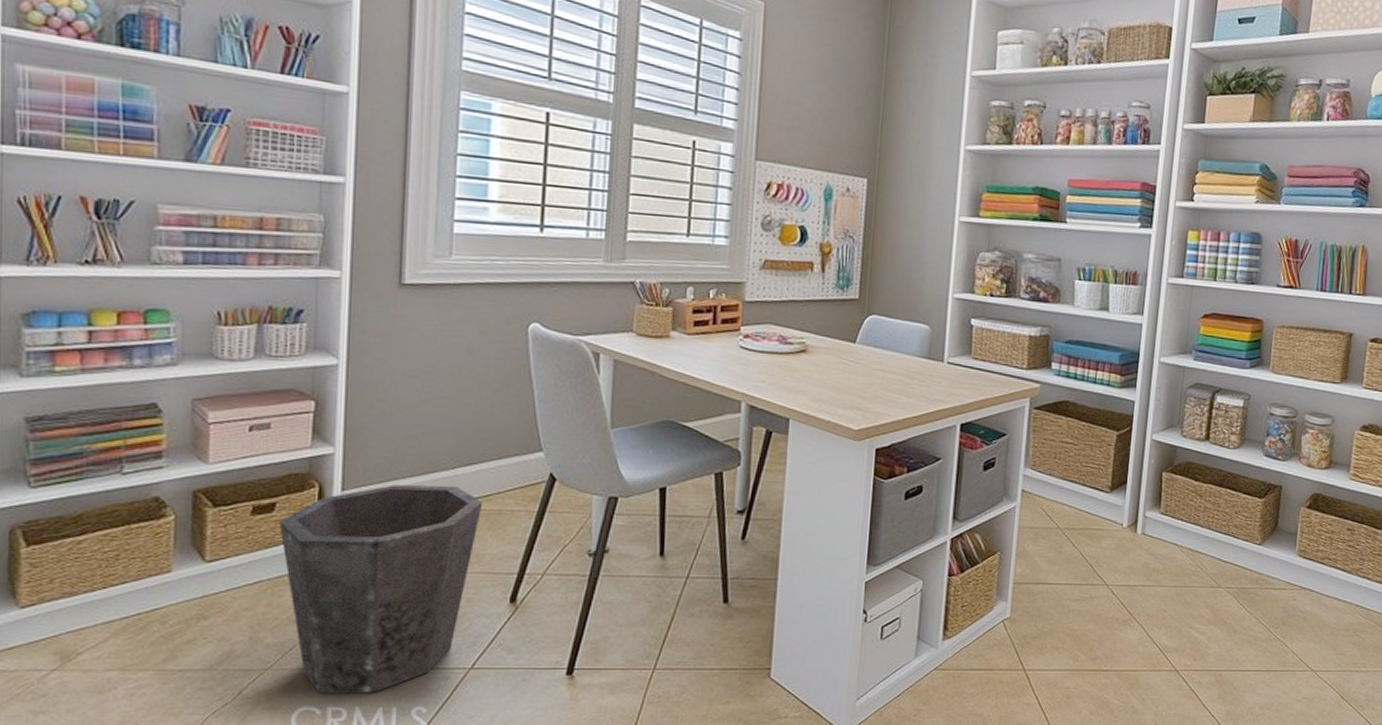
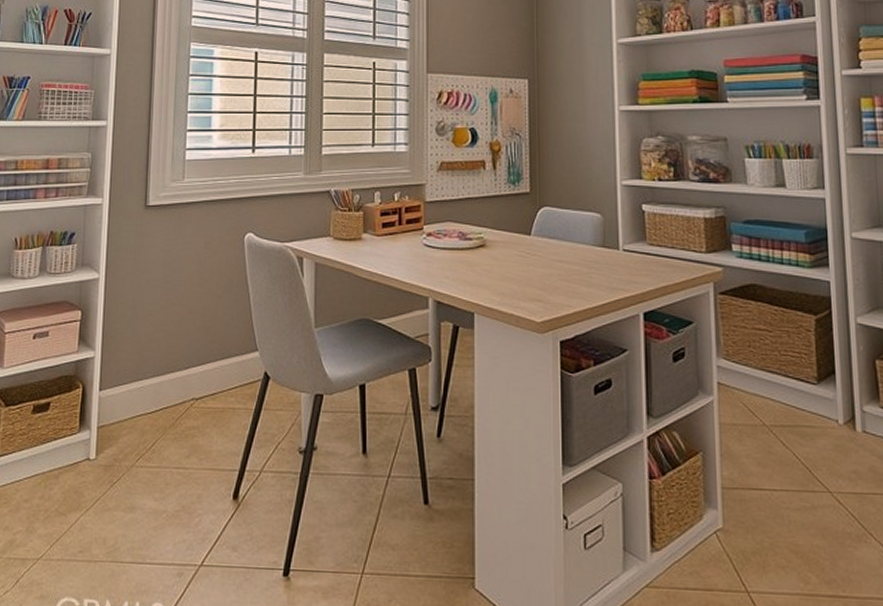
waste bin: present [279,485,483,694] -> none [52,385,210,587]

